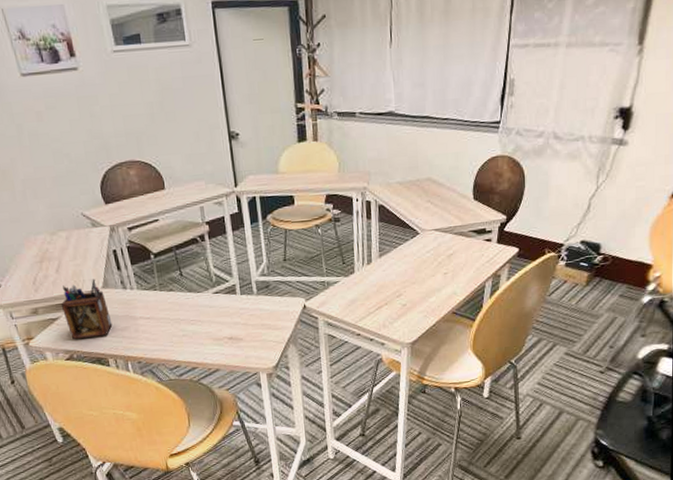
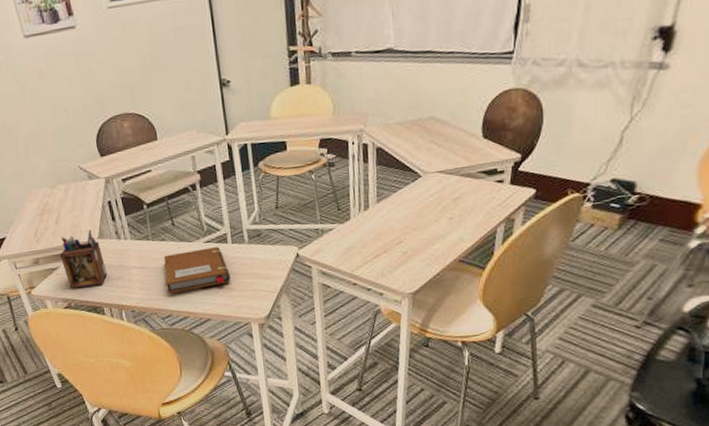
notebook: none [171,298,239,344] -> present [163,247,231,293]

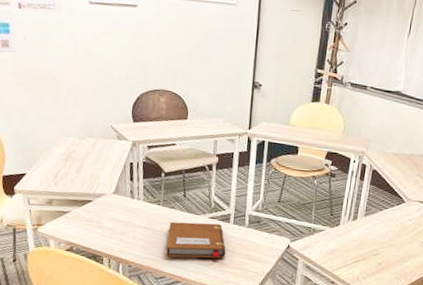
desk organizer: present [60,229,108,288] -> none [73,184,115,236]

